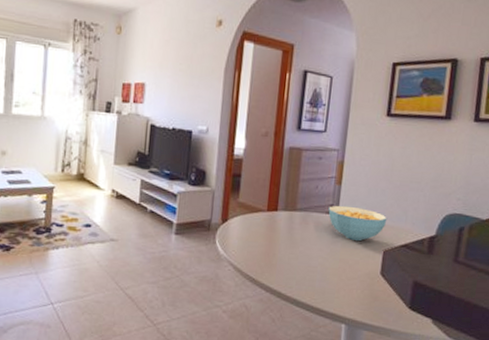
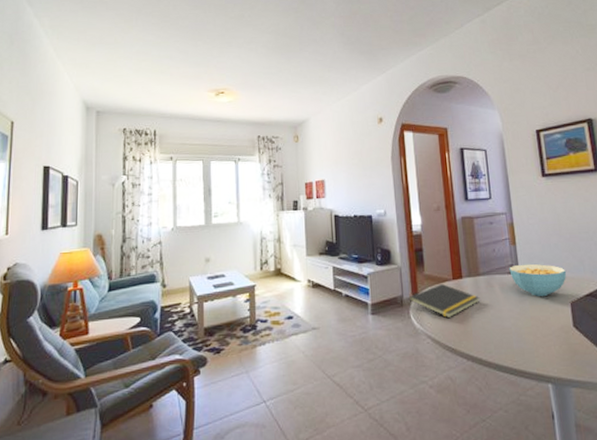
notepad: none [216,213,292,249] -> present [408,283,480,319]

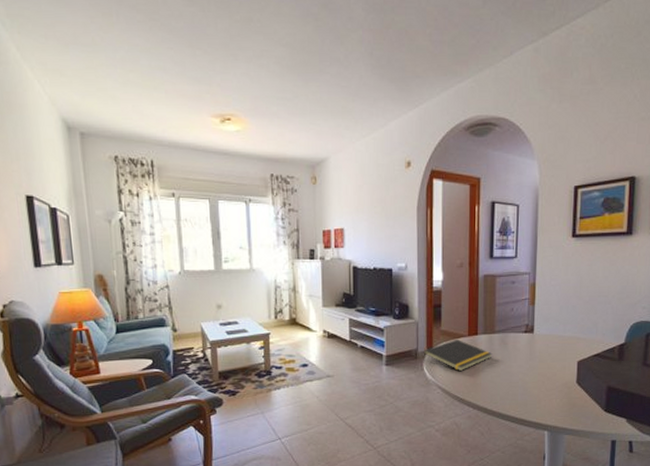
cereal bowl: present [509,264,567,296] -> none [524,324,580,355]

